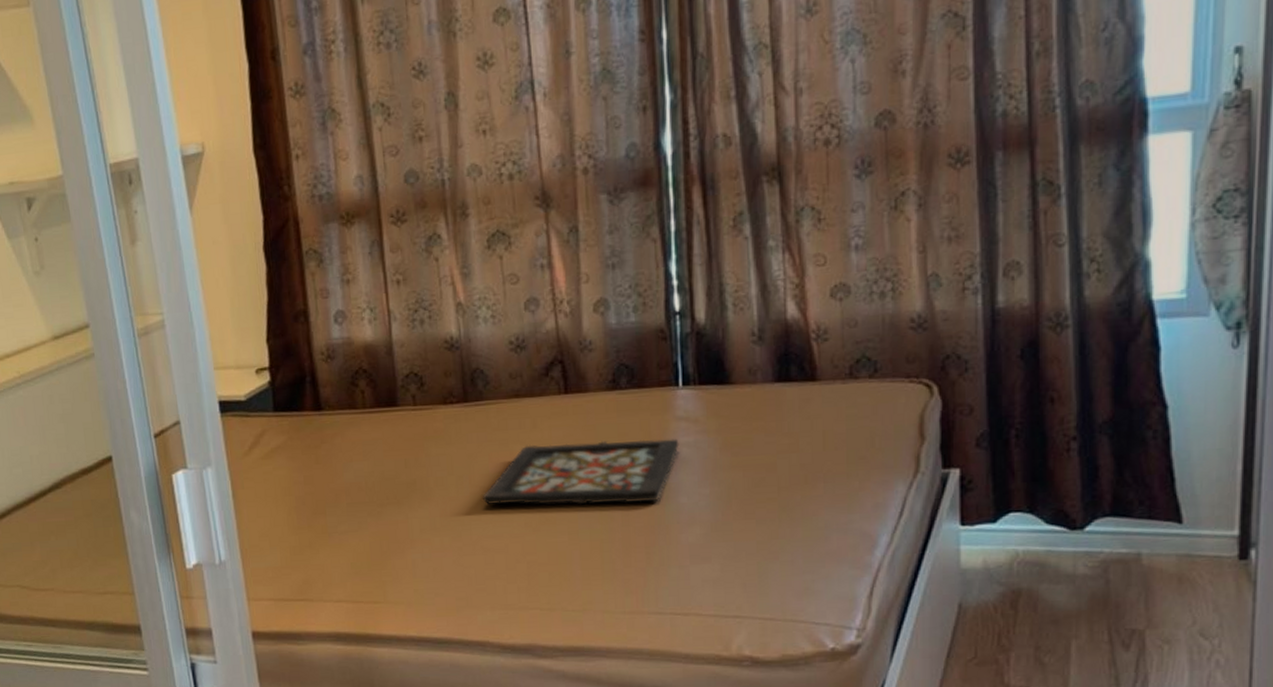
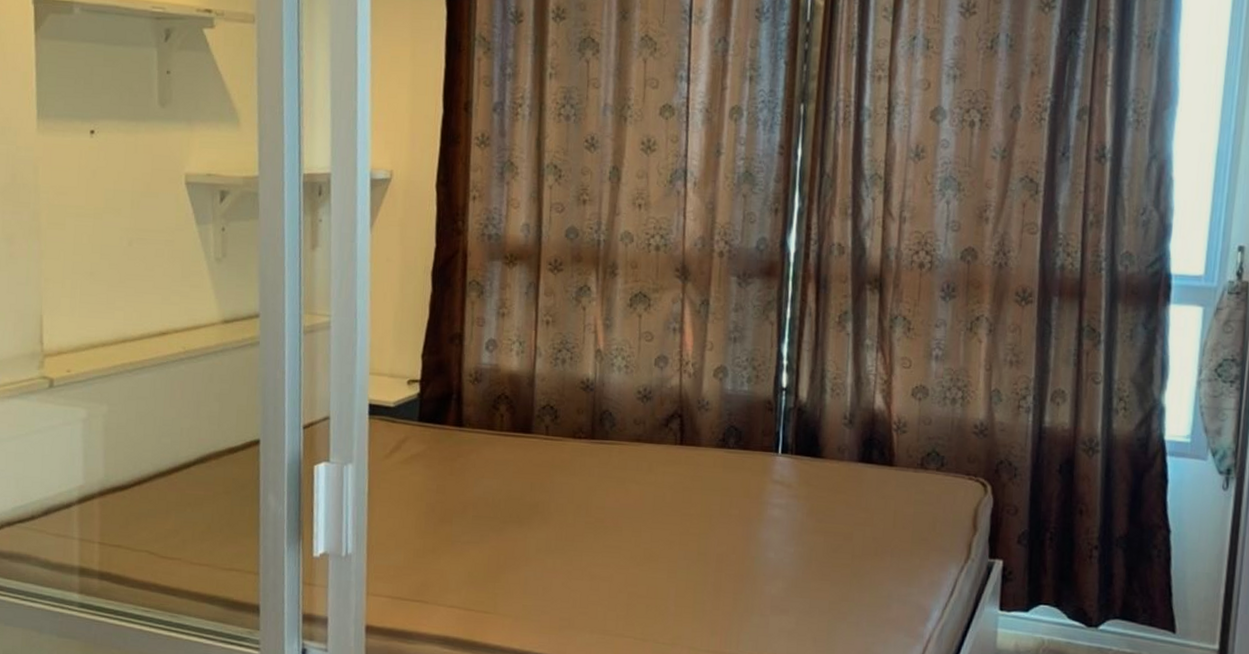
decorative tray: present [482,438,679,506] -> none [595,486,773,553]

